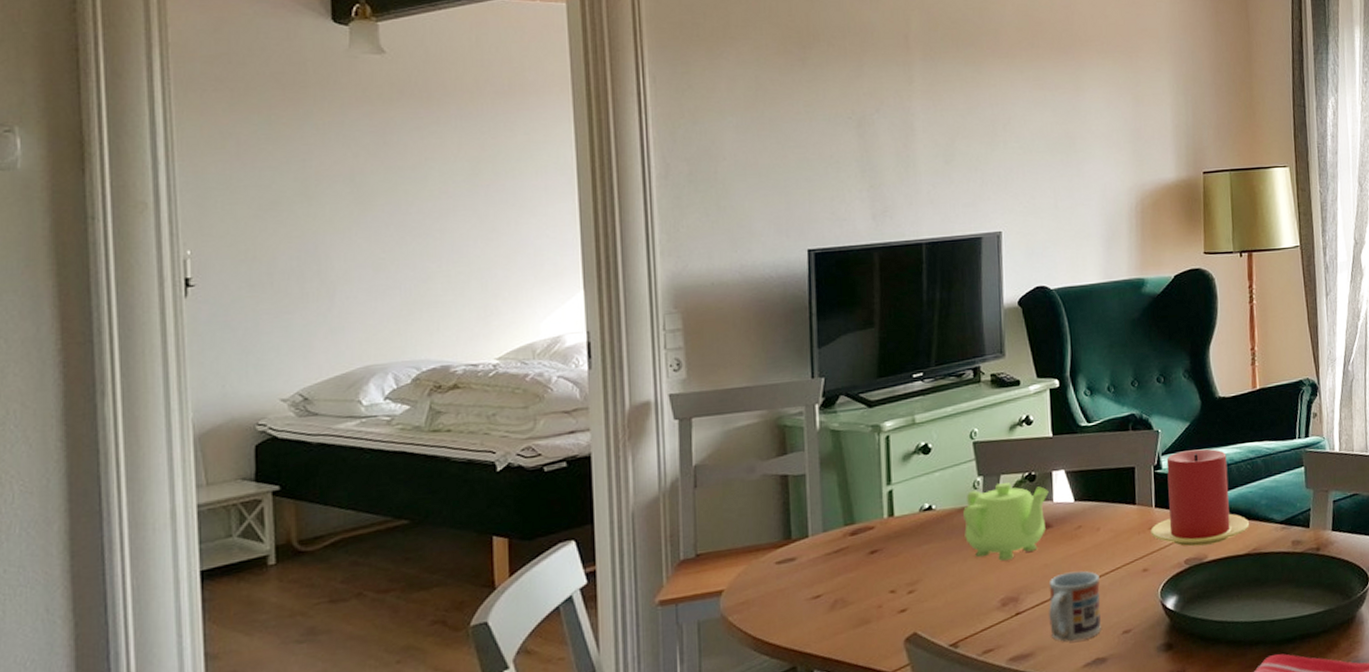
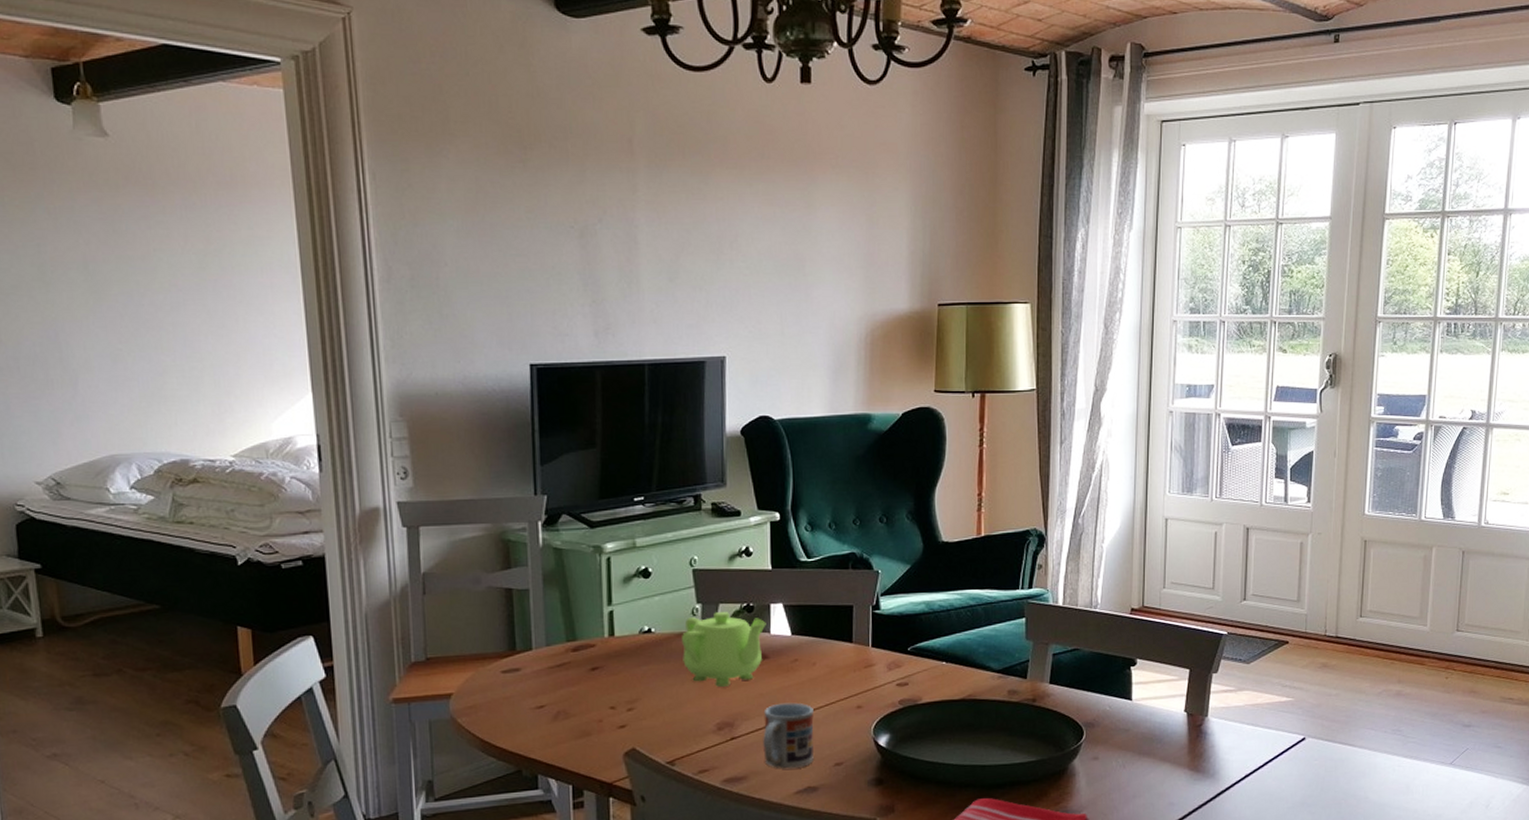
candle: present [1150,448,1250,547] -> none [866,592,967,688]

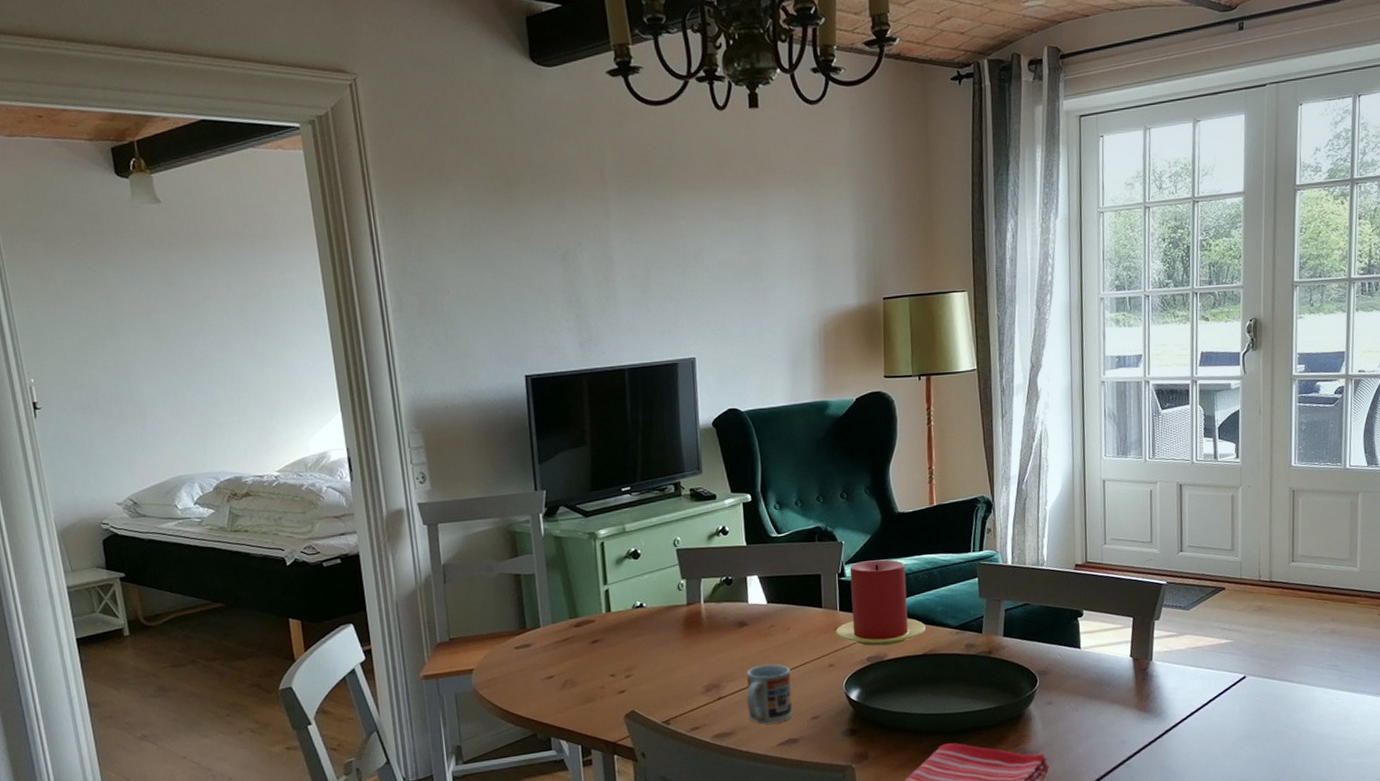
teapot: present [682,612,766,687] -> none [670,585,744,653]
candle: none [866,592,967,688] -> present [835,559,927,646]

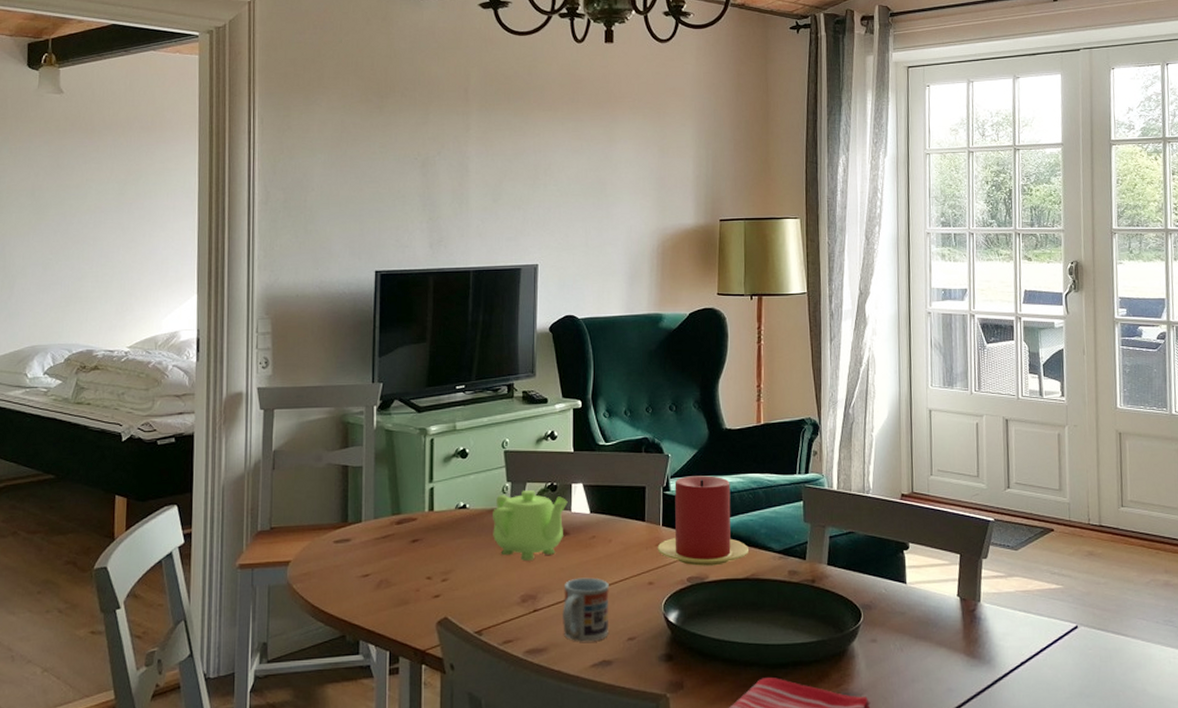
teapot: none [670,585,744,653] -> present [493,490,568,560]

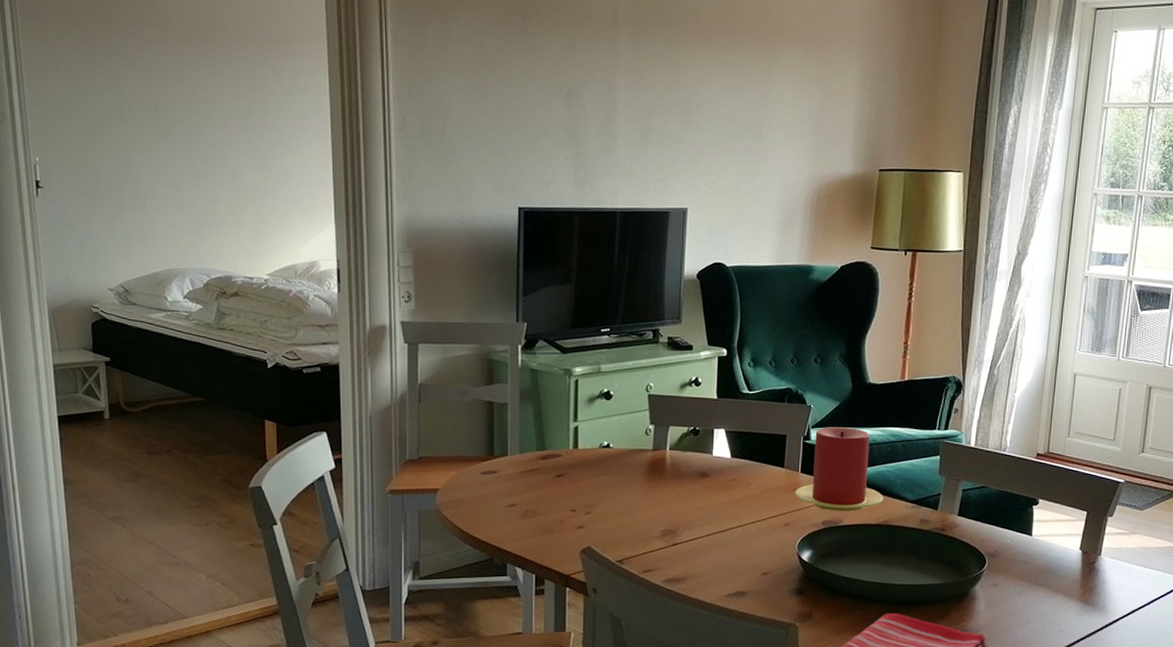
teapot: present [493,490,568,560] -> none [635,433,710,499]
cup: present [563,577,609,642] -> none [700,516,746,575]

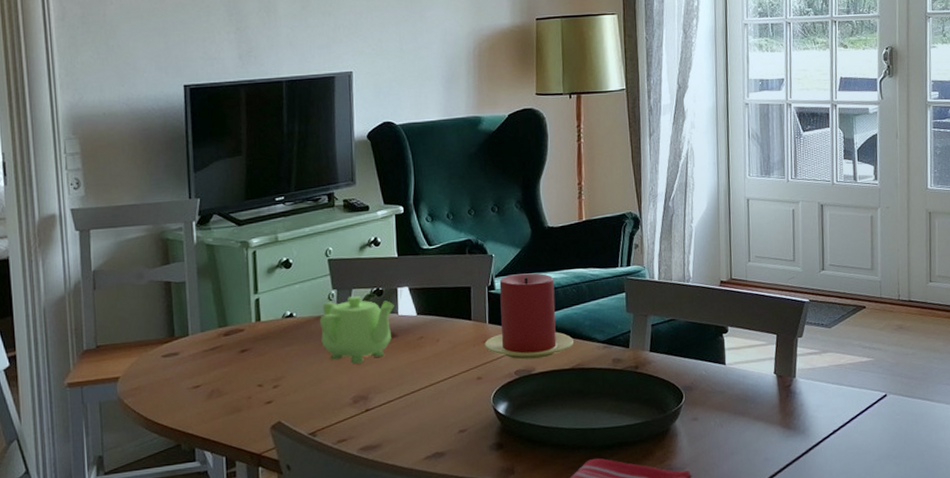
teapot: none [635,433,710,499] -> present [320,296,394,364]

